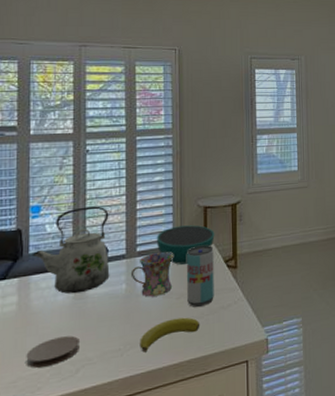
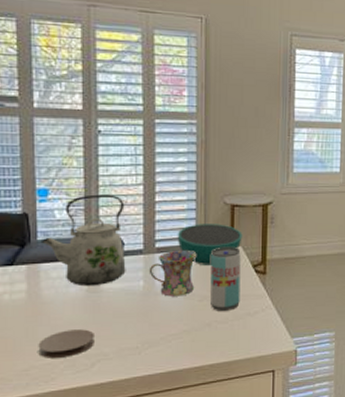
banana: present [140,317,200,353] -> none [158,321,224,353]

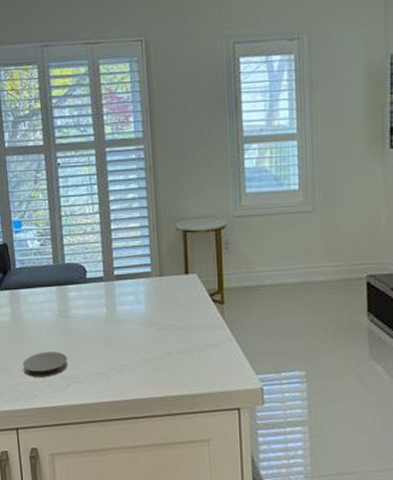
kettle: present [40,194,126,287] -> none [18,224,90,312]
mug: present [149,251,195,297] -> none [109,278,154,324]
bowl: present [177,224,242,265] -> none [133,250,197,293]
beverage can: present [211,248,241,311] -> none [167,275,199,341]

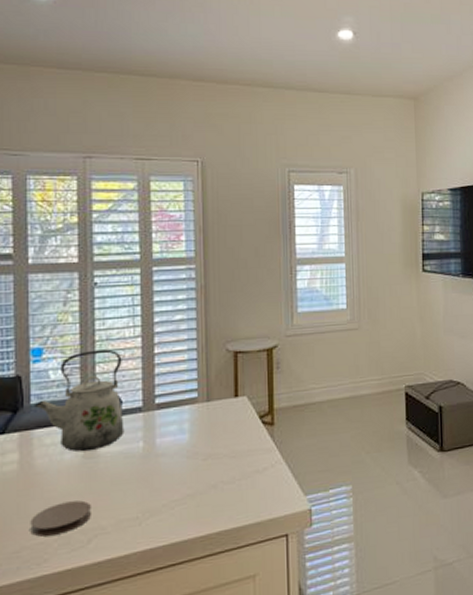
kettle: none [18,224,90,312] -> present [34,349,124,452]

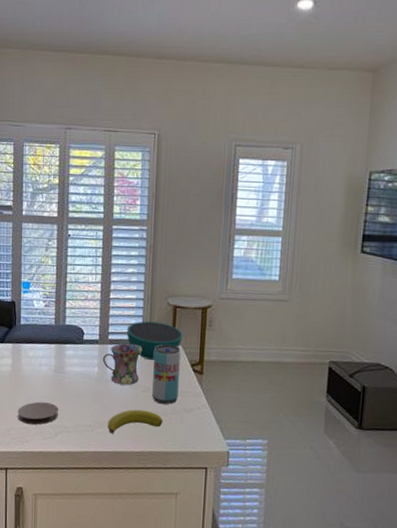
kettle: present [34,349,124,452] -> none [23,289,86,368]
mug: none [148,405,198,458] -> present [102,343,141,386]
banana: none [160,482,231,522] -> present [107,409,163,434]
bowl: none [178,373,247,420] -> present [126,321,183,360]
beverage can: none [215,398,247,470] -> present [152,345,181,405]

